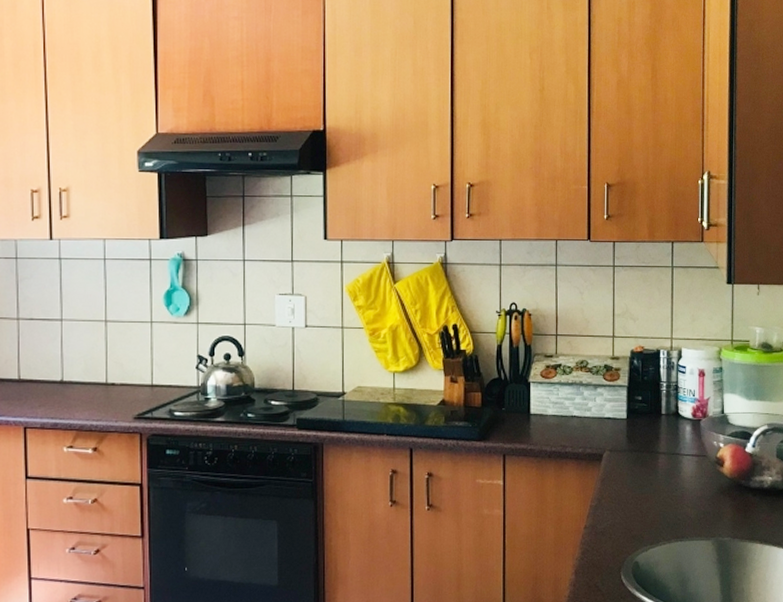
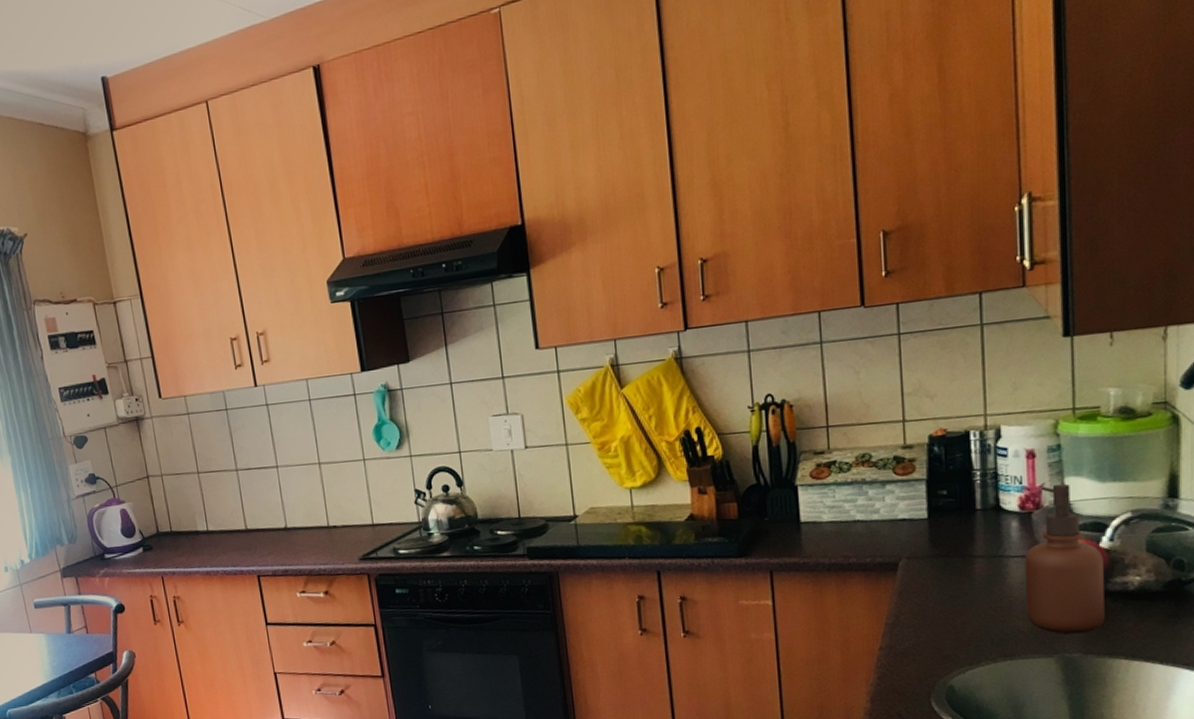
soap dispenser: none [693,398,748,522] -> present [1024,483,1105,634]

